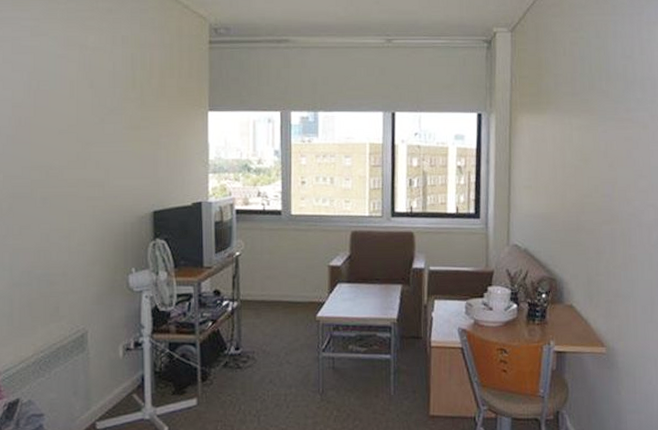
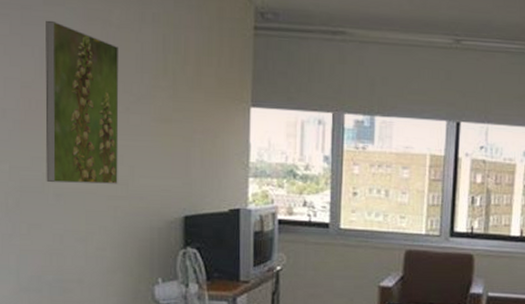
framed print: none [32,48,95,188] -> present [45,20,119,184]

